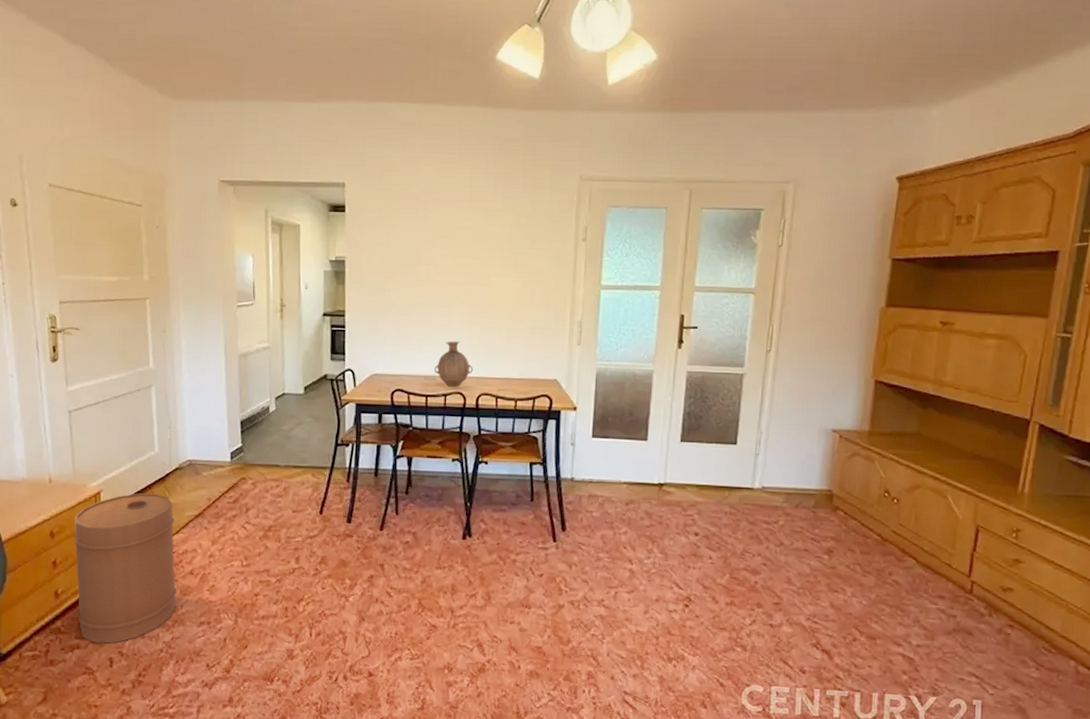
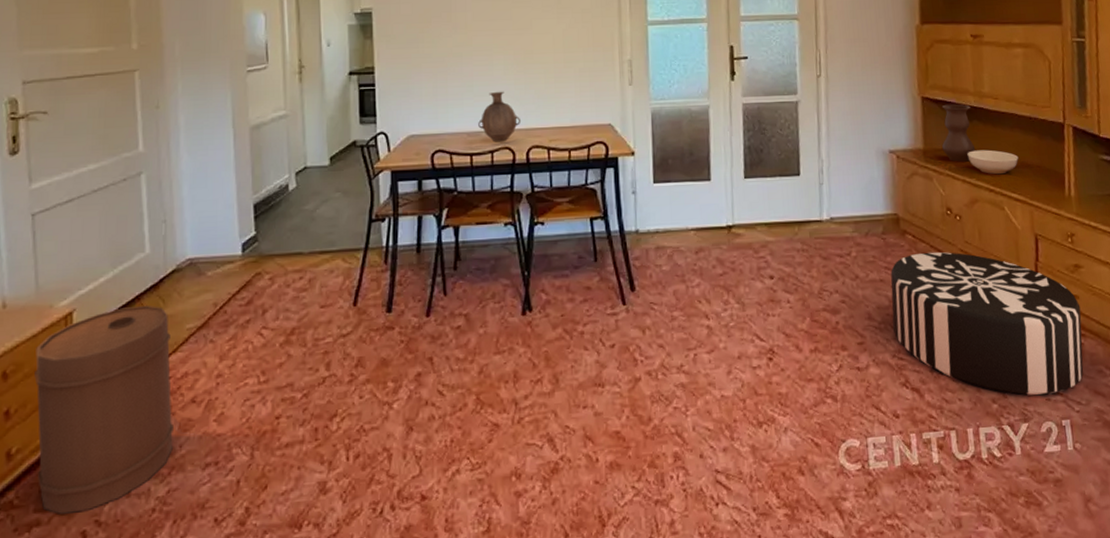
pouf: none [812,529,1014,675] -> present [890,252,1084,396]
vase: none [890,389,928,448] -> present [941,104,976,162]
bowl: none [916,437,972,464] -> present [967,149,1019,175]

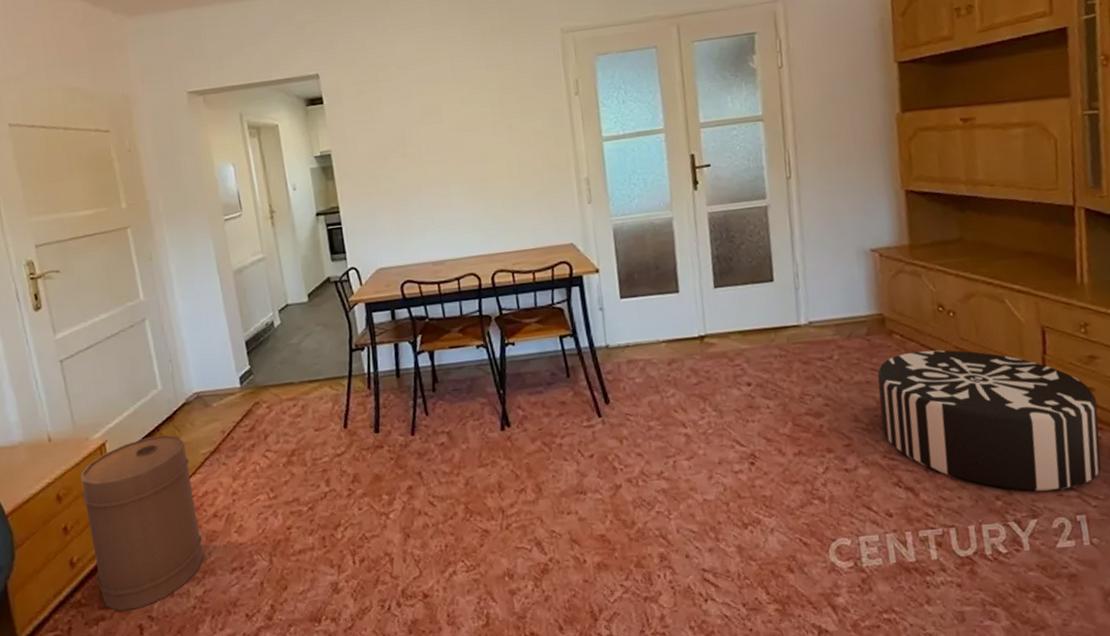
vase: present [478,91,520,143] -> none [442,219,483,270]
vase: present [941,104,976,162] -> none [928,194,970,256]
bowl: present [967,149,1019,175] -> none [960,240,1021,266]

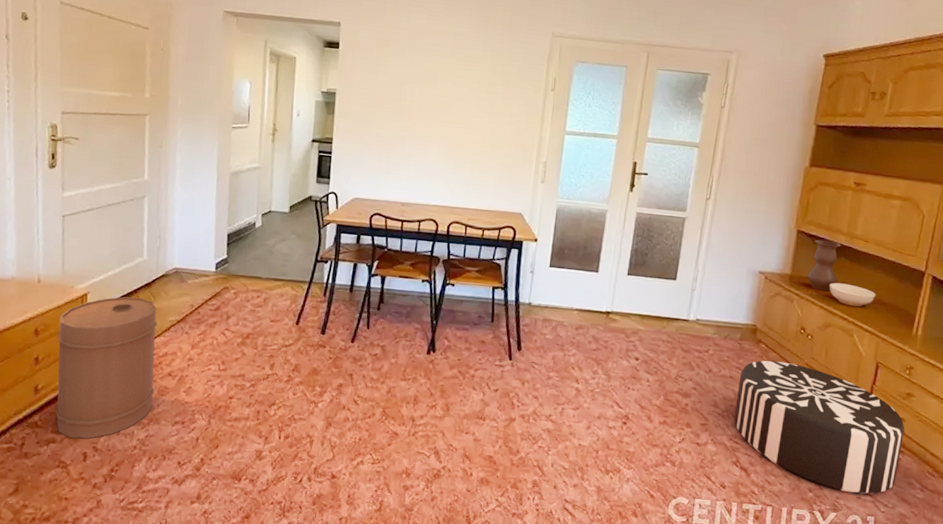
vase: none [928,194,970,256] -> present [807,239,841,292]
bowl: none [960,240,1021,266] -> present [829,282,876,307]

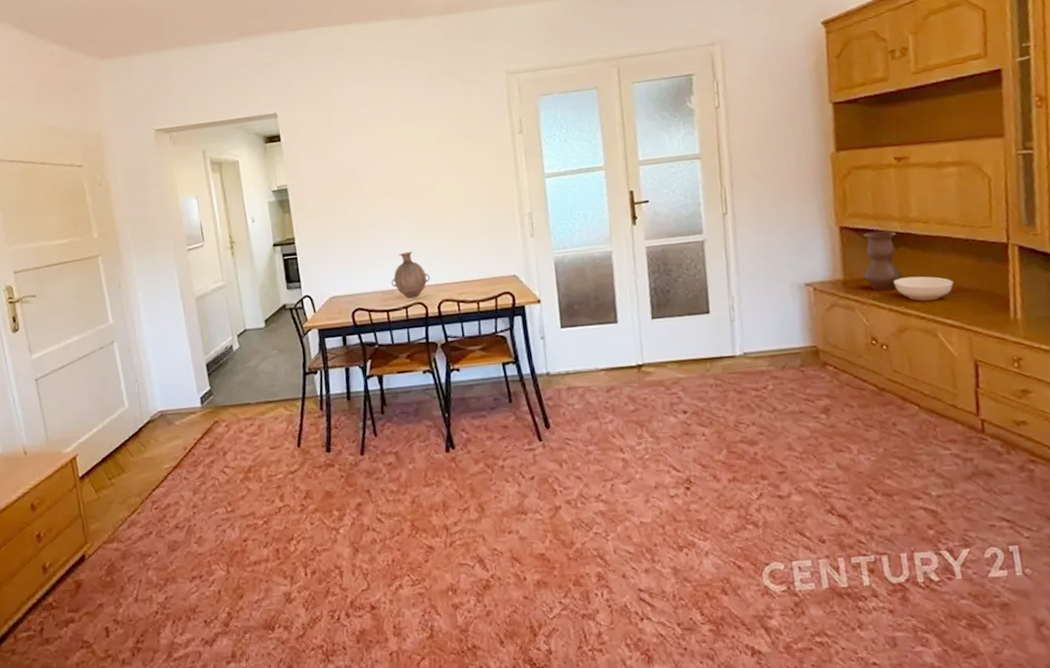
basket: present [55,297,157,439] -> none [53,450,166,614]
vase: none [411,172,446,215] -> present [391,251,430,299]
pouf: present [734,360,905,494] -> none [811,382,1034,522]

